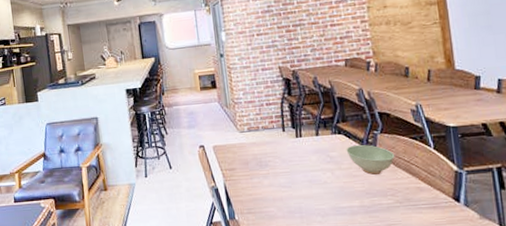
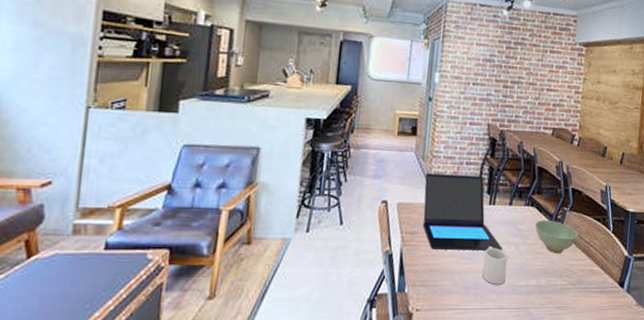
laptop: none [232,113,318,182] -> present [422,173,502,251]
mug: none [301,174,328,208] -> present [482,246,508,285]

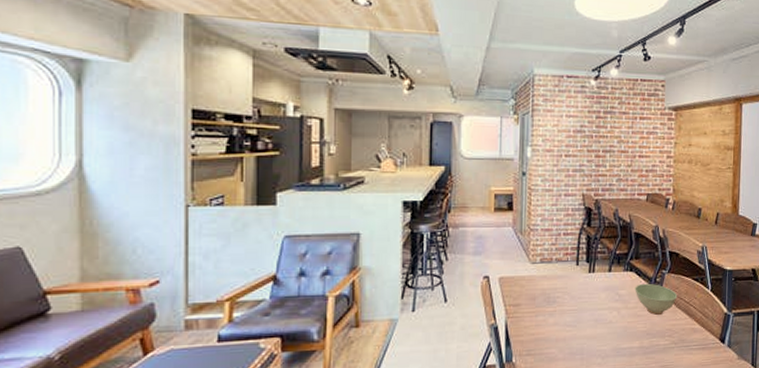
laptop: present [422,173,502,251] -> none [524,245,604,320]
mug: present [482,246,508,285] -> none [586,313,610,349]

